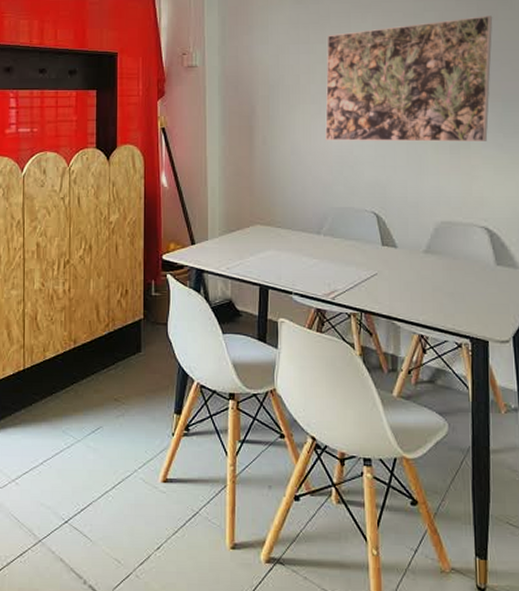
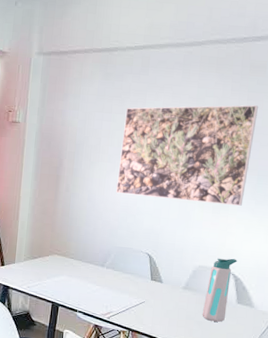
water bottle: none [452,208,490,291] -> present [202,258,237,322]

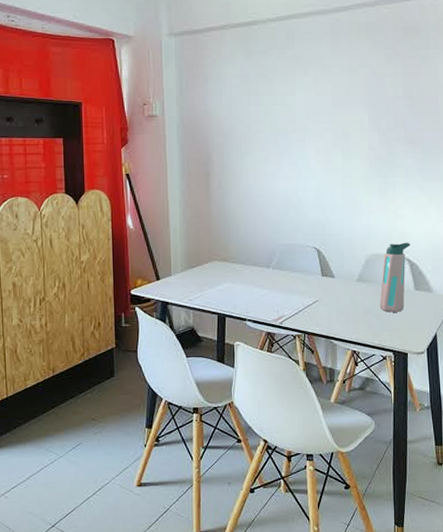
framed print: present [116,105,259,206] -> none [273,72,416,185]

